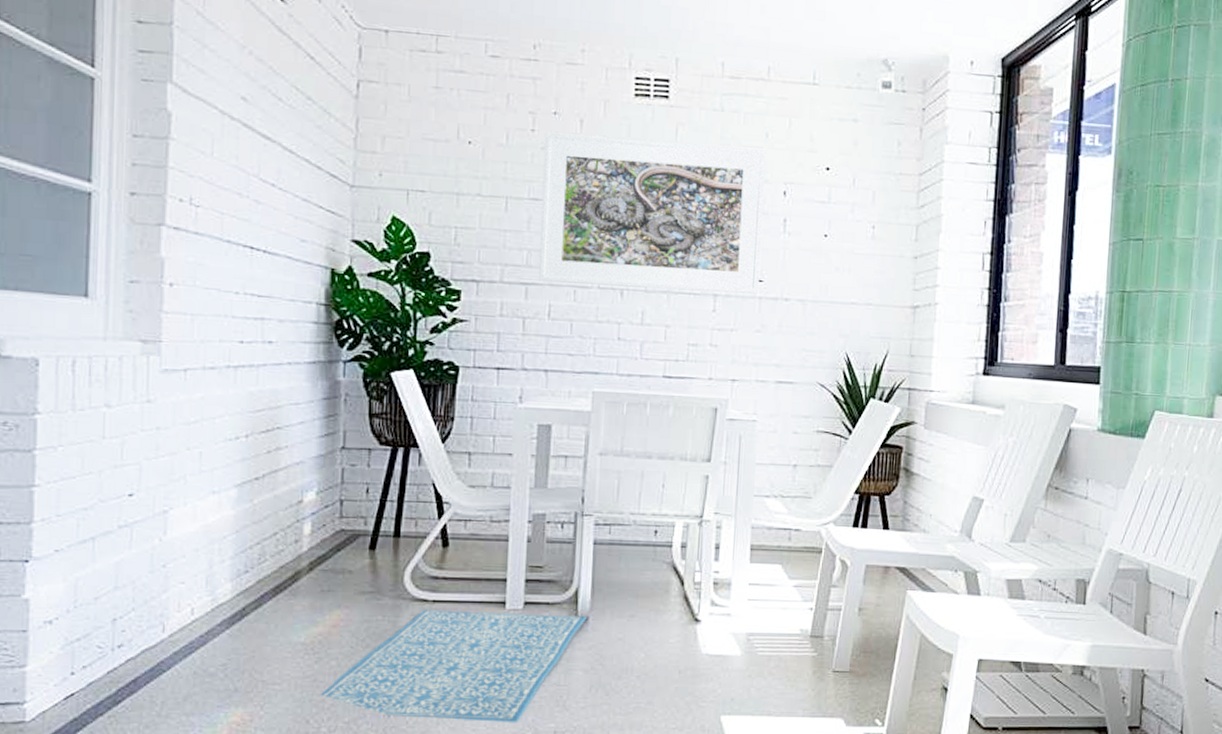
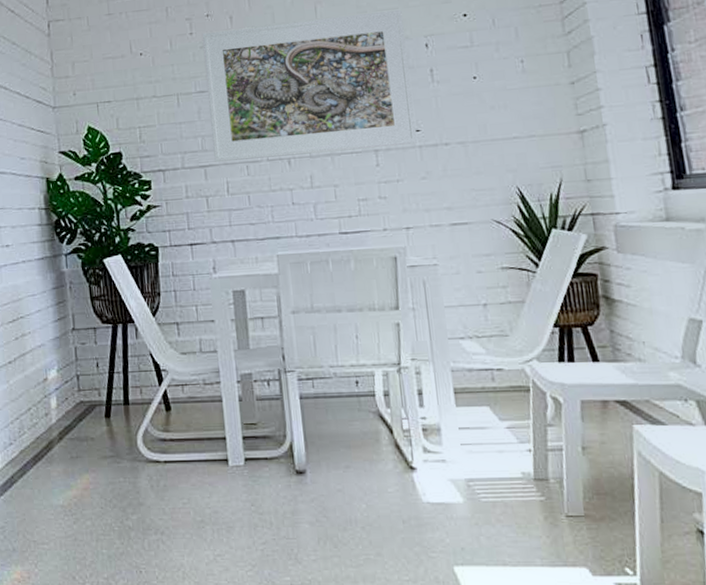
rug: present [319,610,587,723] -> none [80,469,304,577]

